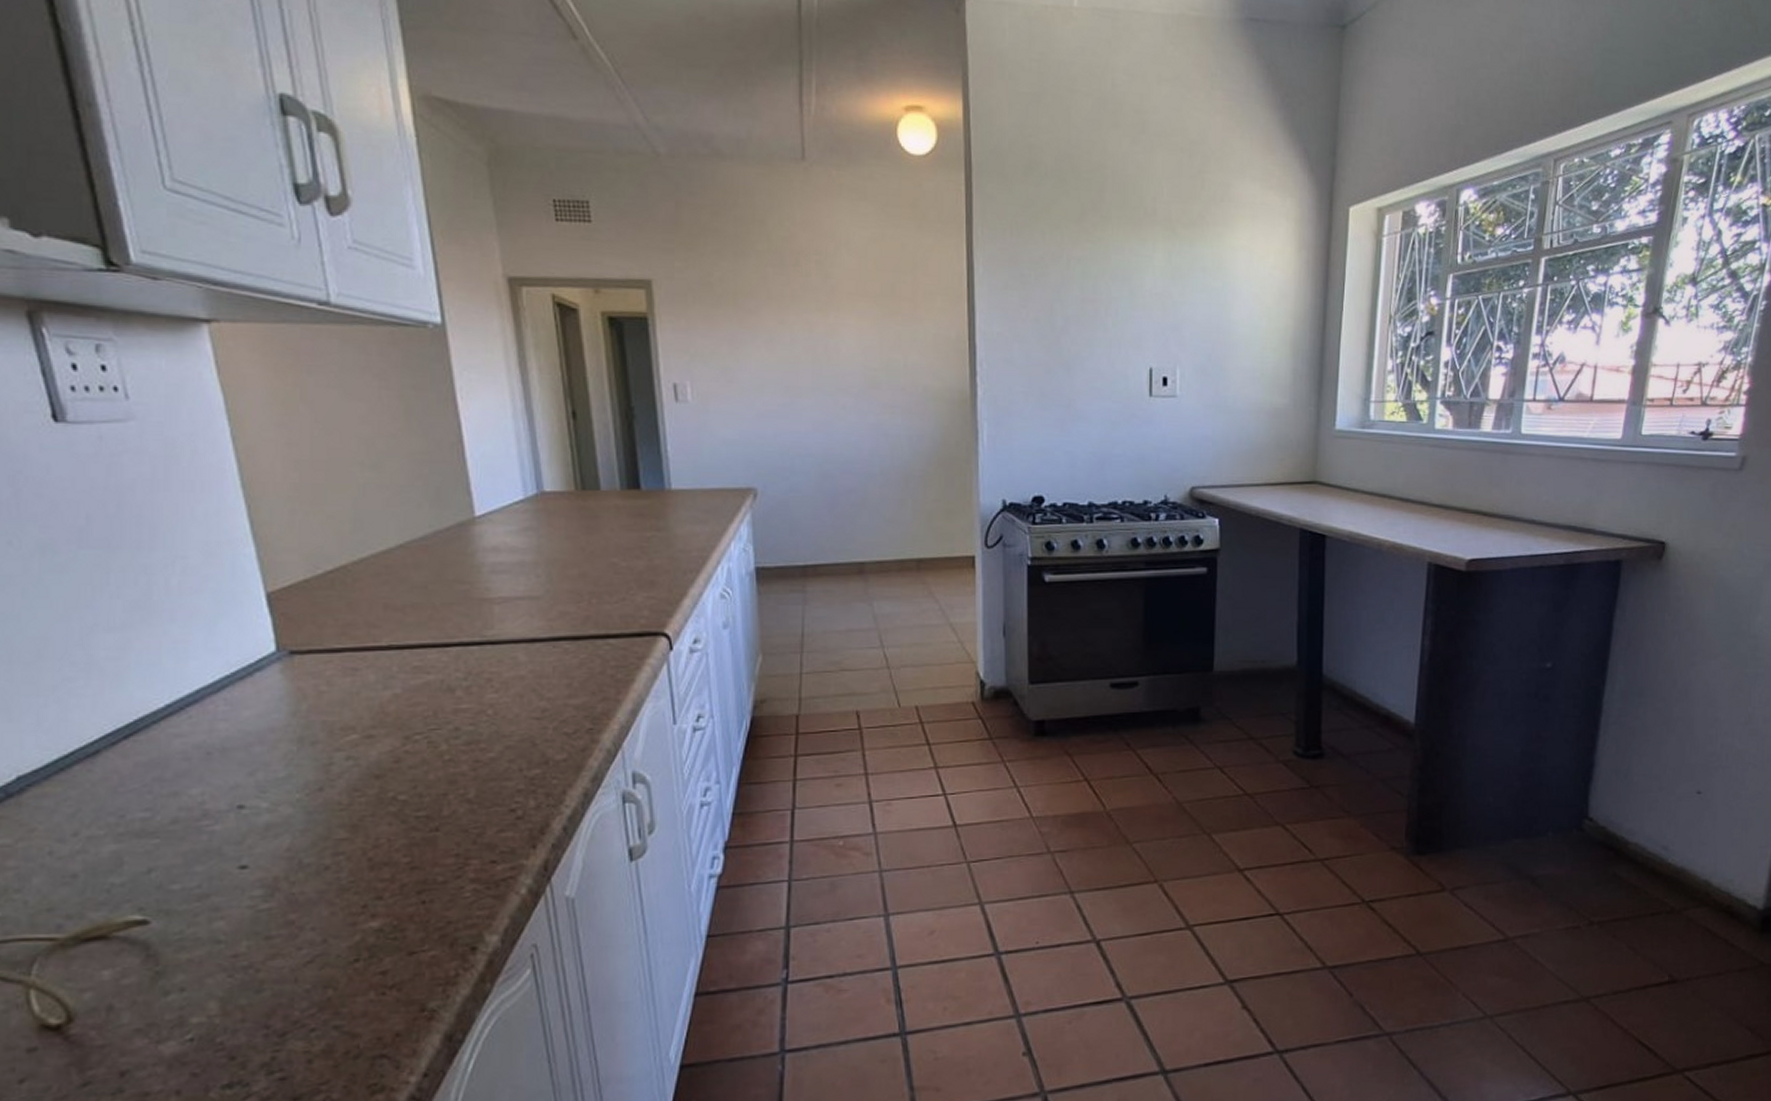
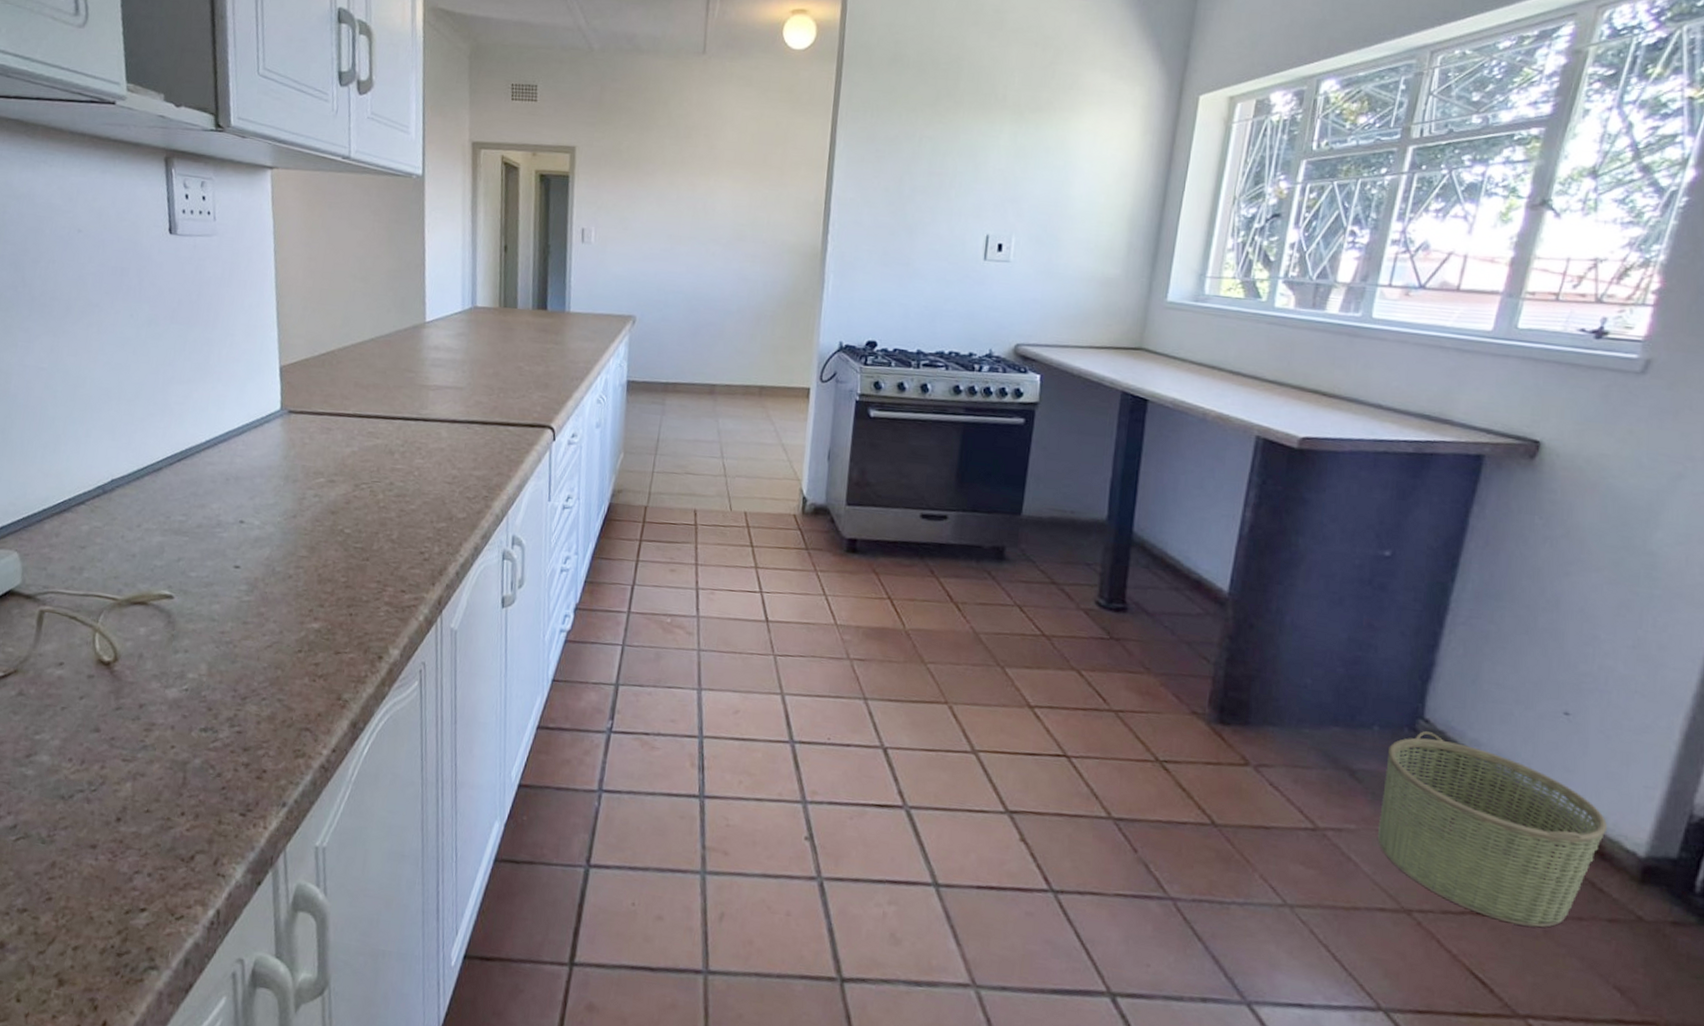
basket: none [1558,829,1735,991] -> present [1378,731,1608,928]

